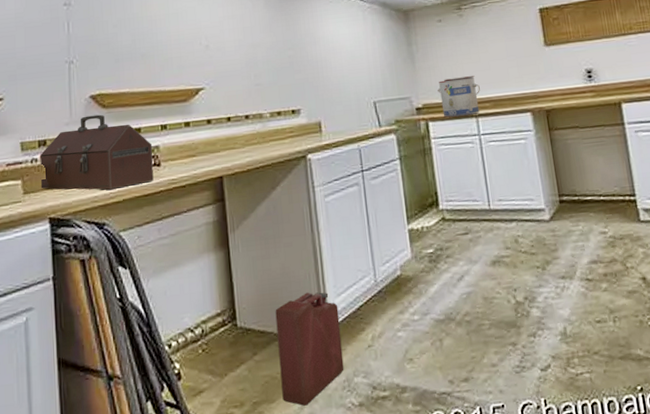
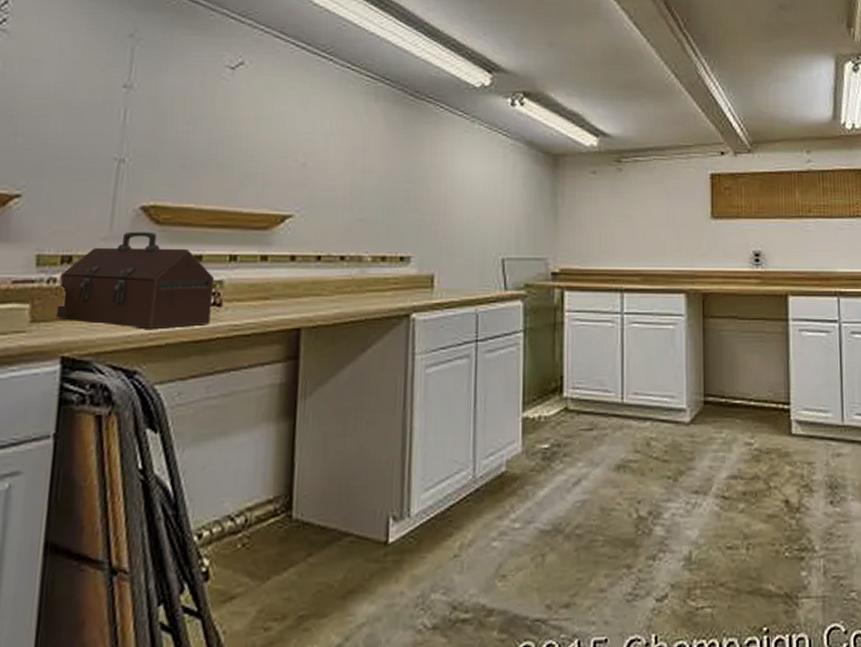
jerry can: present [275,292,344,406] -> none [337,483,423,624]
paint can: present [437,75,480,118] -> none [580,241,630,288]

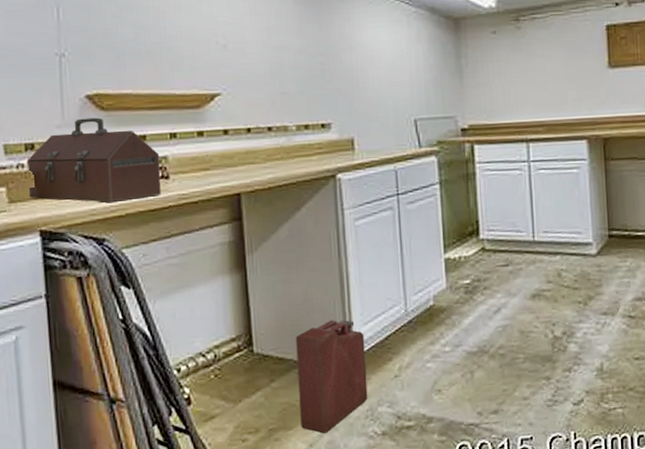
jerry can: none [337,483,423,624] -> present [295,320,368,434]

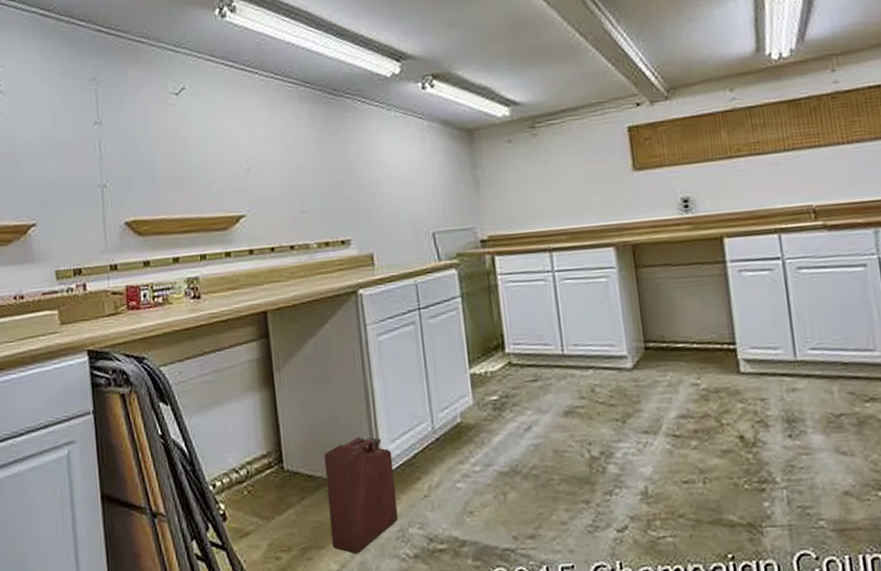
toolbox: present [27,117,161,203] -> none [76,242,194,323]

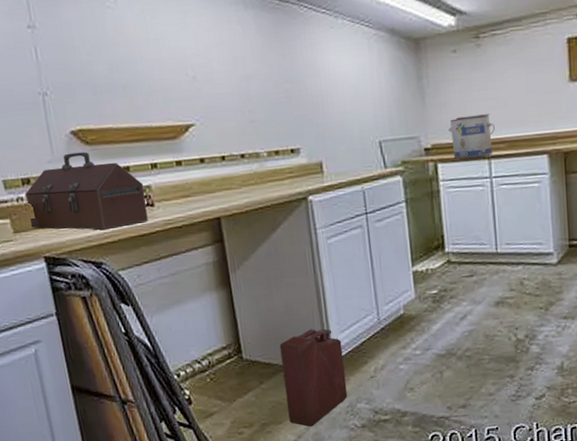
toolbox: none [76,242,194,323] -> present [25,151,148,230]
paint can: none [505,203,555,251] -> present [448,113,495,159]

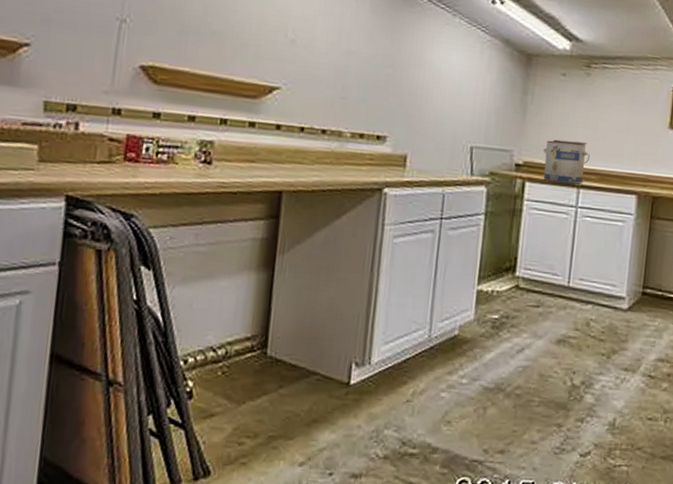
toolbox: present [25,151,148,230] -> none [61,88,205,180]
jerry can: present [279,329,348,427] -> none [302,334,383,449]

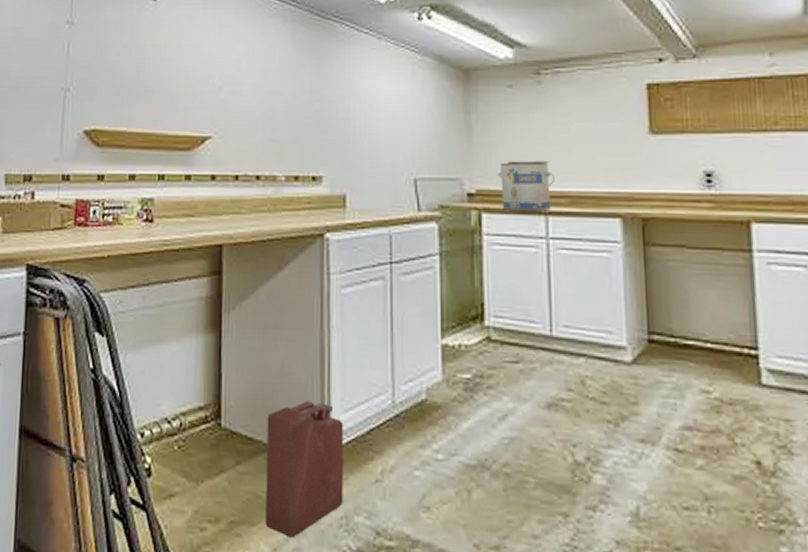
jerry can: none [302,334,383,449] -> present [265,401,344,538]

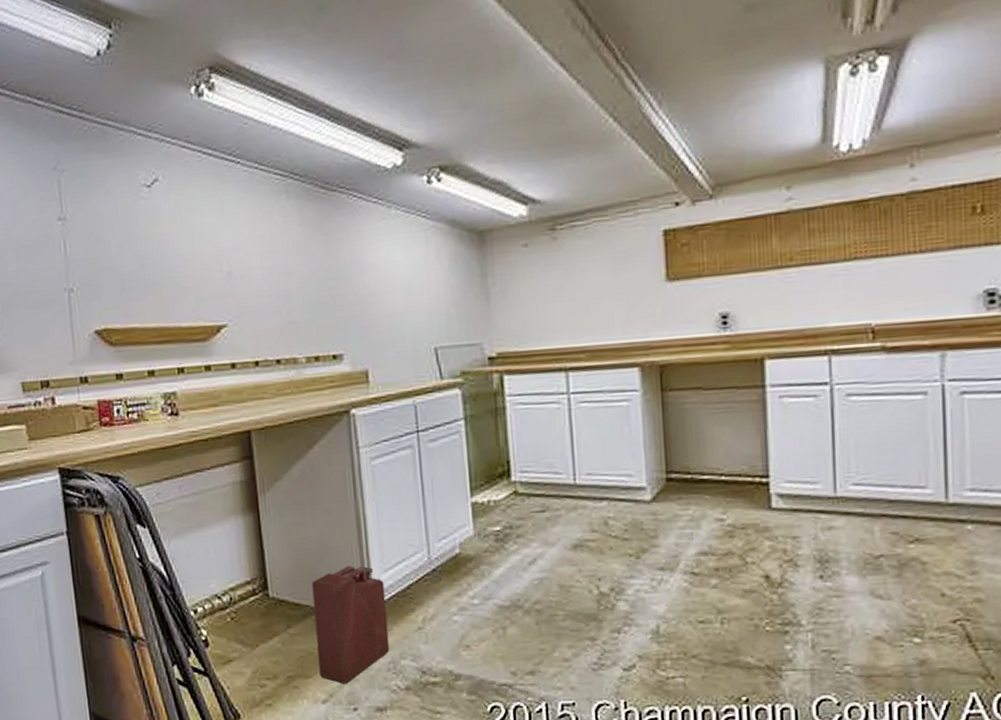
paint can: present [498,160,555,211] -> none [517,317,574,370]

